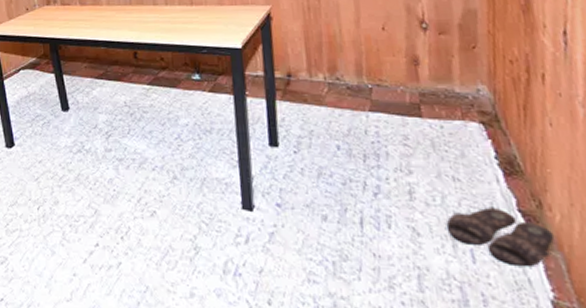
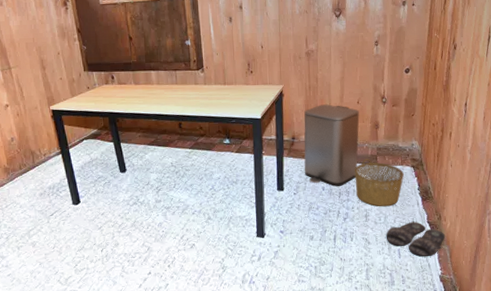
pedal bin: none [302,31,390,145] -> present [303,104,360,186]
basket: none [385,107,469,181] -> present [354,158,404,207]

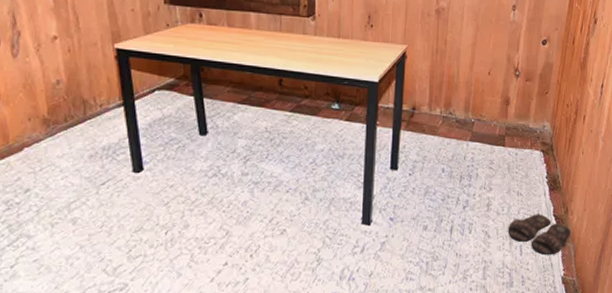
pedal bin: present [303,104,360,186] -> none [424,72,490,169]
basket: present [354,158,404,207] -> none [479,138,532,196]

